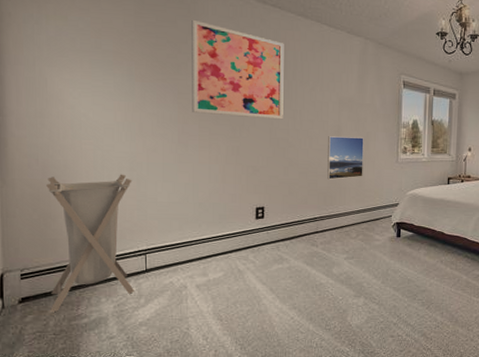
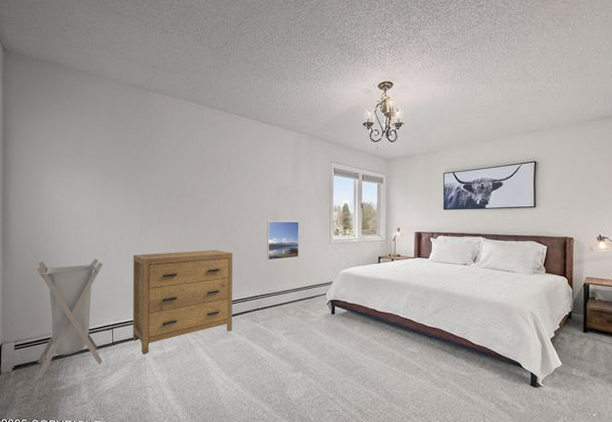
dresser: none [169,166,289,282] -> present [132,249,233,354]
wall art: present [192,19,284,120] -> none [152,125,229,208]

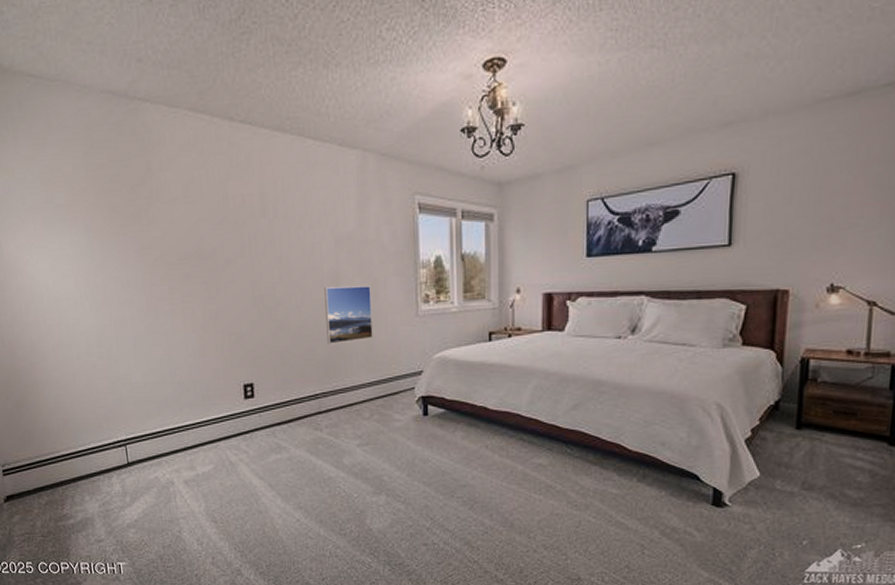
laundry hamper: present [36,258,104,379] -> none [15,351,119,511]
dresser: present [132,249,233,354] -> none [141,331,286,477]

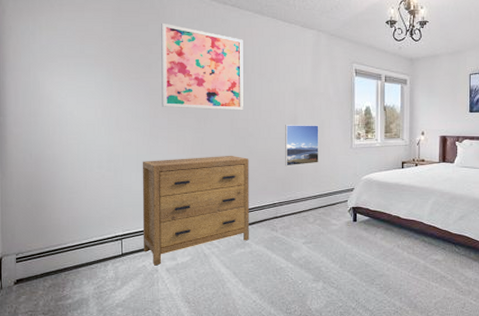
dresser: none [141,331,286,477] -> present [142,155,249,266]
wall art: none [147,153,267,272] -> present [161,22,243,111]

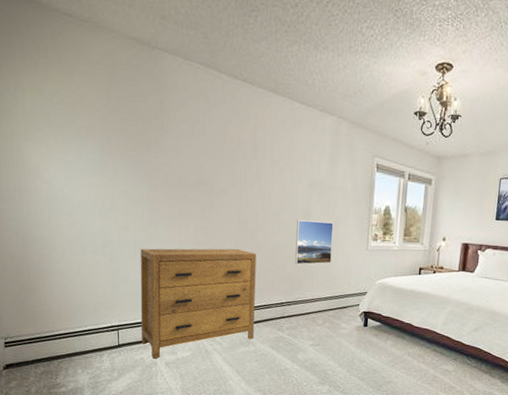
wall art: present [161,22,243,111] -> none [162,94,255,201]

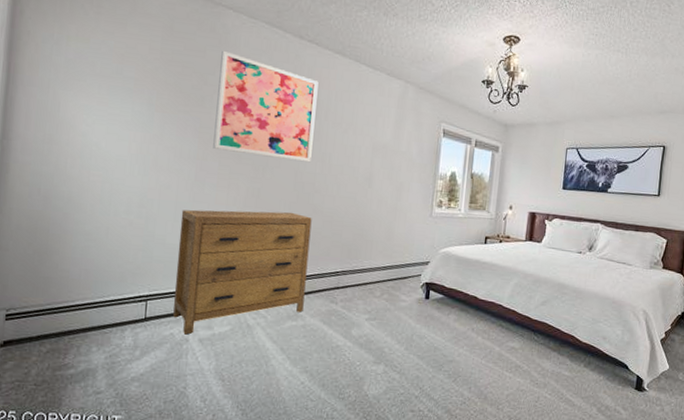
wall art: none [162,94,255,201] -> present [213,50,319,163]
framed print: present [295,220,334,265] -> none [353,183,397,231]

